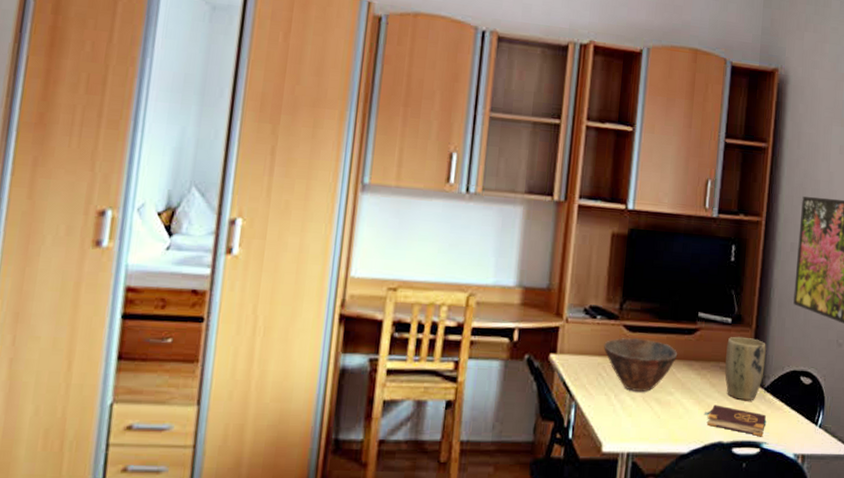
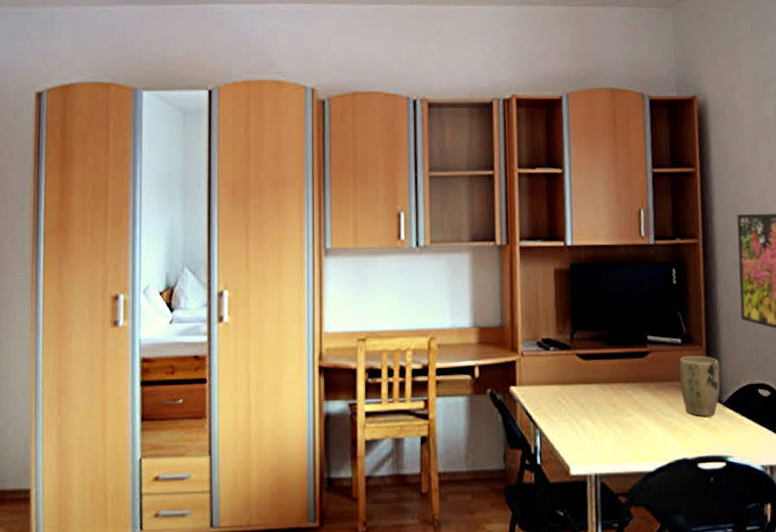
bowl: present [604,338,678,392] -> none [560,366,632,415]
book: present [705,404,767,437] -> none [666,423,729,451]

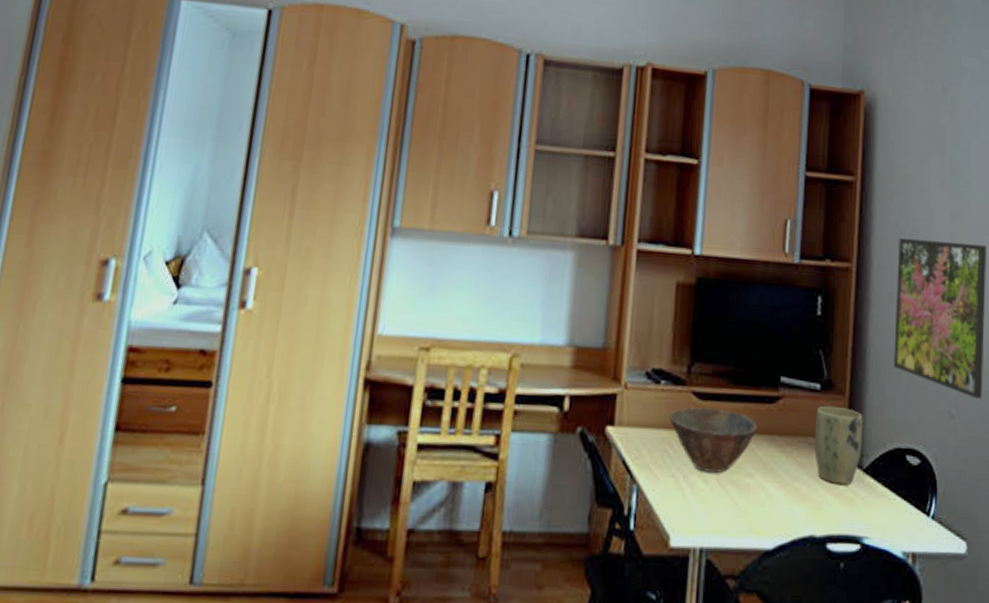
bowl: none [560,366,632,415] -> present [669,407,758,473]

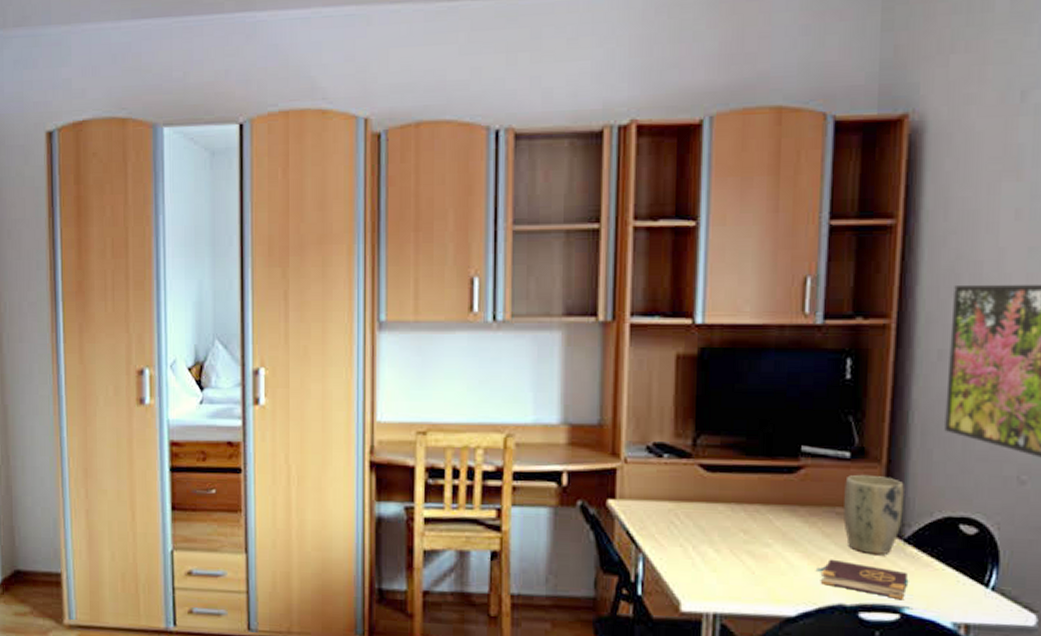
bowl: present [669,407,758,473] -> none [675,479,775,543]
book: none [792,489,867,530] -> present [817,559,909,600]

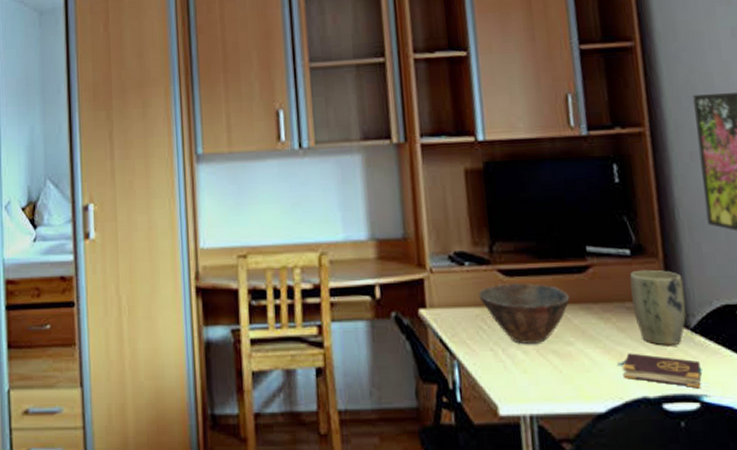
bowl: none [675,479,775,543] -> present [479,283,570,344]

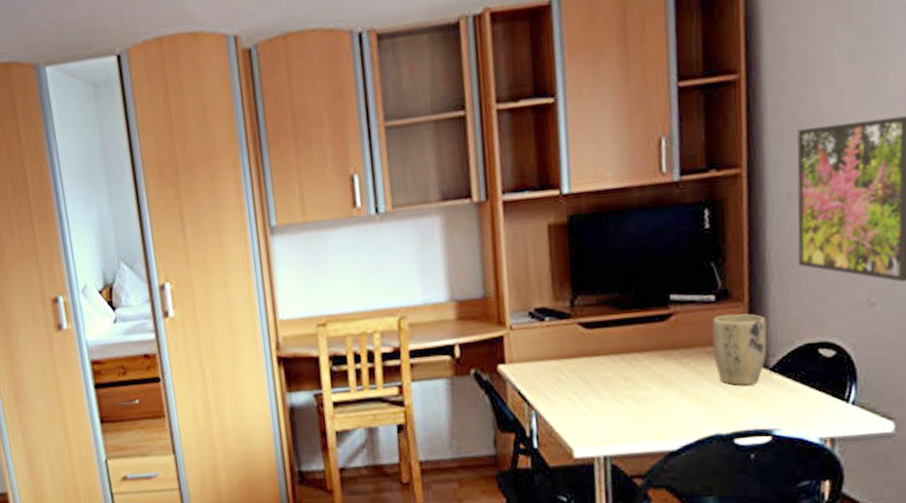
bowl: present [479,283,570,344] -> none [558,334,650,392]
book: present [618,353,703,389] -> none [693,394,777,424]

